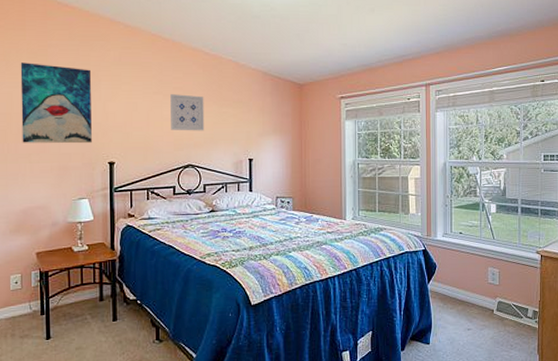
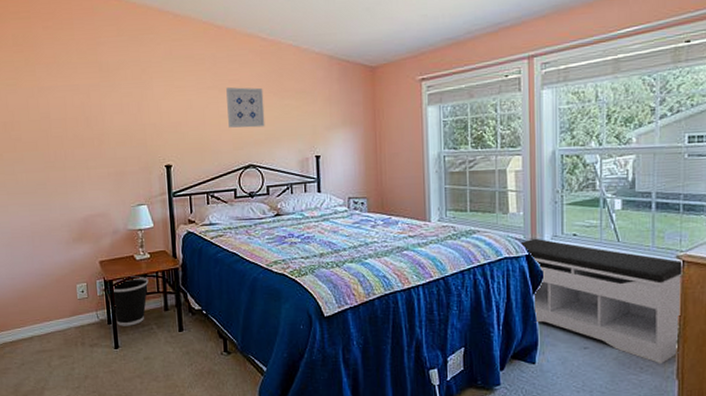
wall art: present [20,62,92,144] -> none [71,63,147,149]
wastebasket: none [47,267,85,317] -> present [112,276,149,326]
bench: none [419,235,541,342] -> present [521,238,683,364]

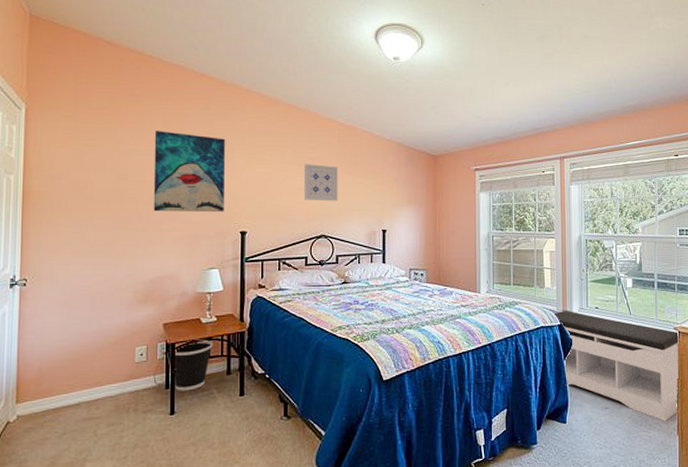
wall art: none [71,63,147,149] -> present [153,131,225,213]

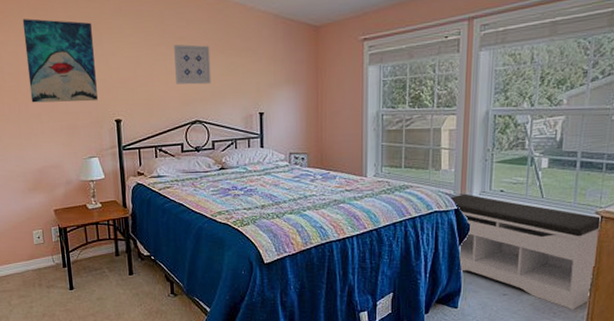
wastebasket: present [172,339,213,391] -> none [67,224,101,270]

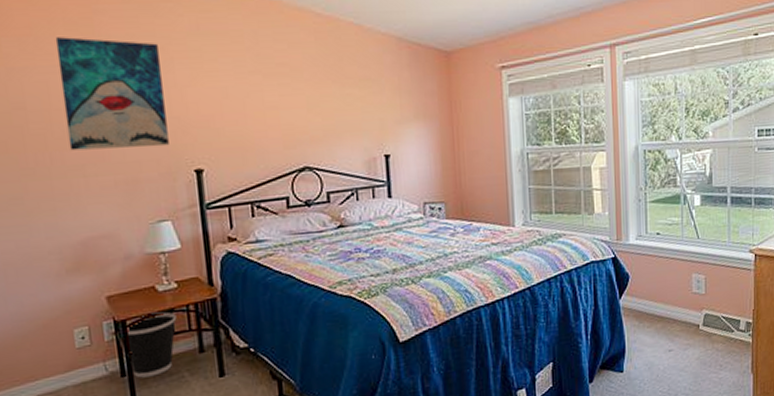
wastebasket: none [67,224,101,270] -> present [127,312,177,378]
wall art: present [174,44,212,85] -> none [272,72,323,123]
bench: present [451,193,601,310] -> none [607,239,755,360]

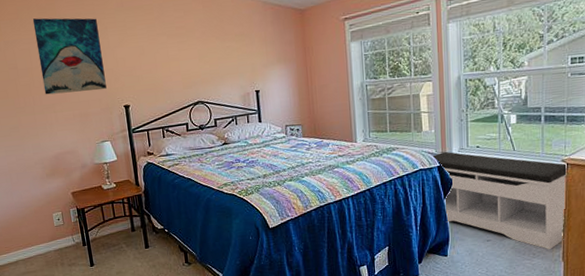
wastebasket: present [127,312,177,378] -> none [86,203,116,247]
bench: none [607,239,755,360] -> present [433,151,567,250]

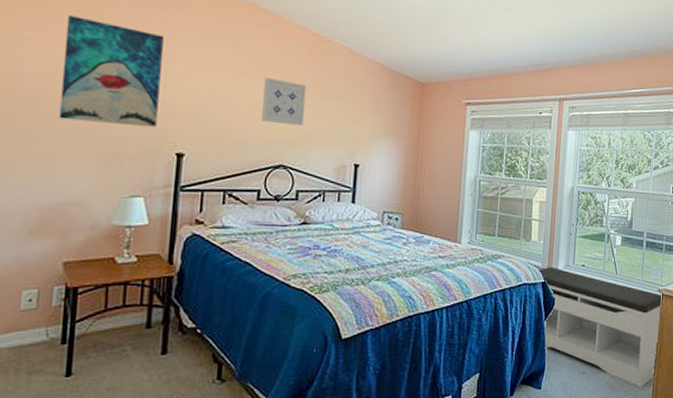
wall art: none [174,32,210,70] -> present [262,78,307,126]

